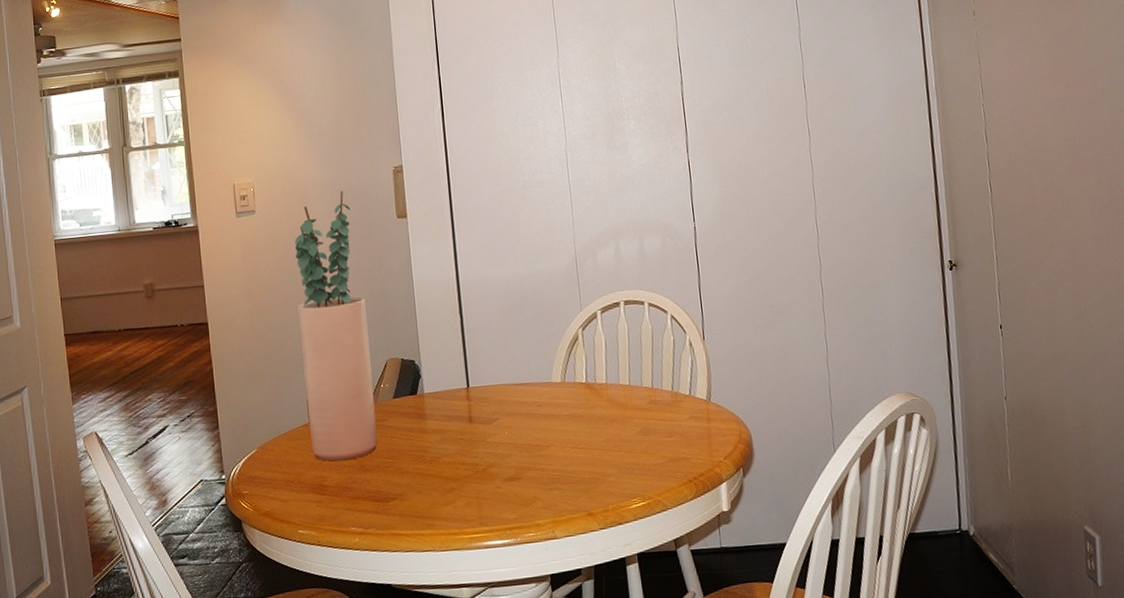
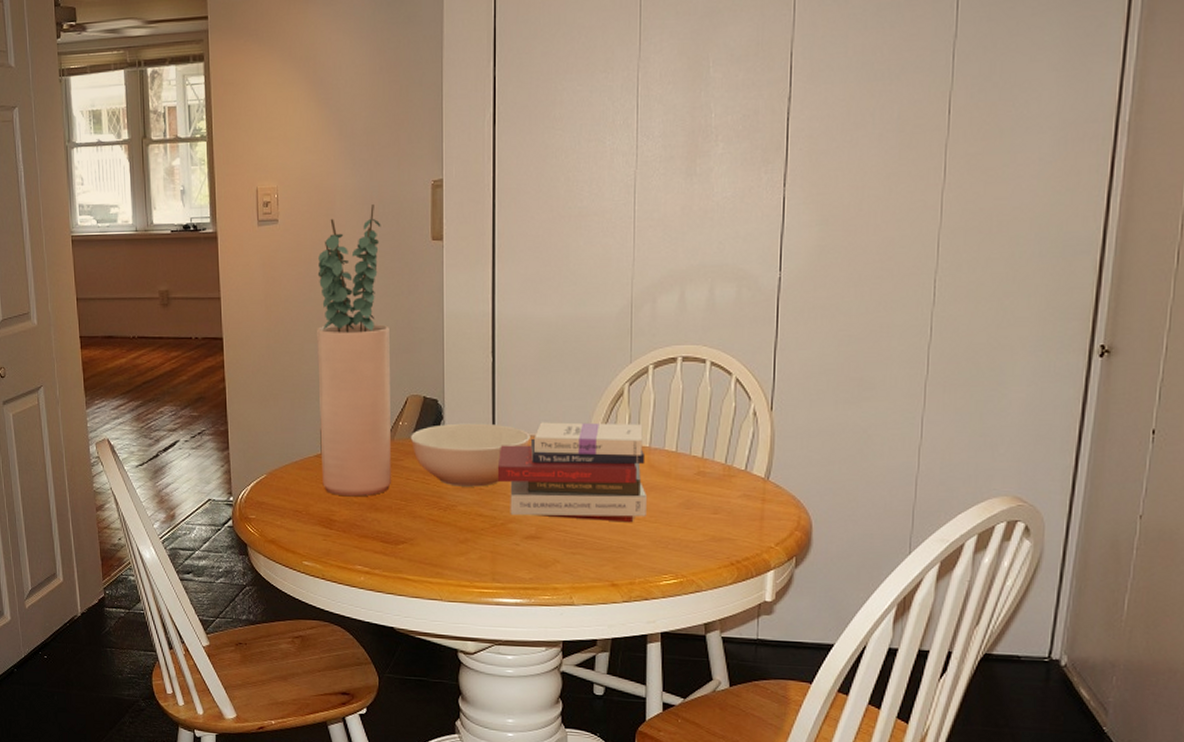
bowl: none [392,377,501,439] -> present [410,423,530,487]
books: none [474,364,611,461] -> present [497,422,648,523]

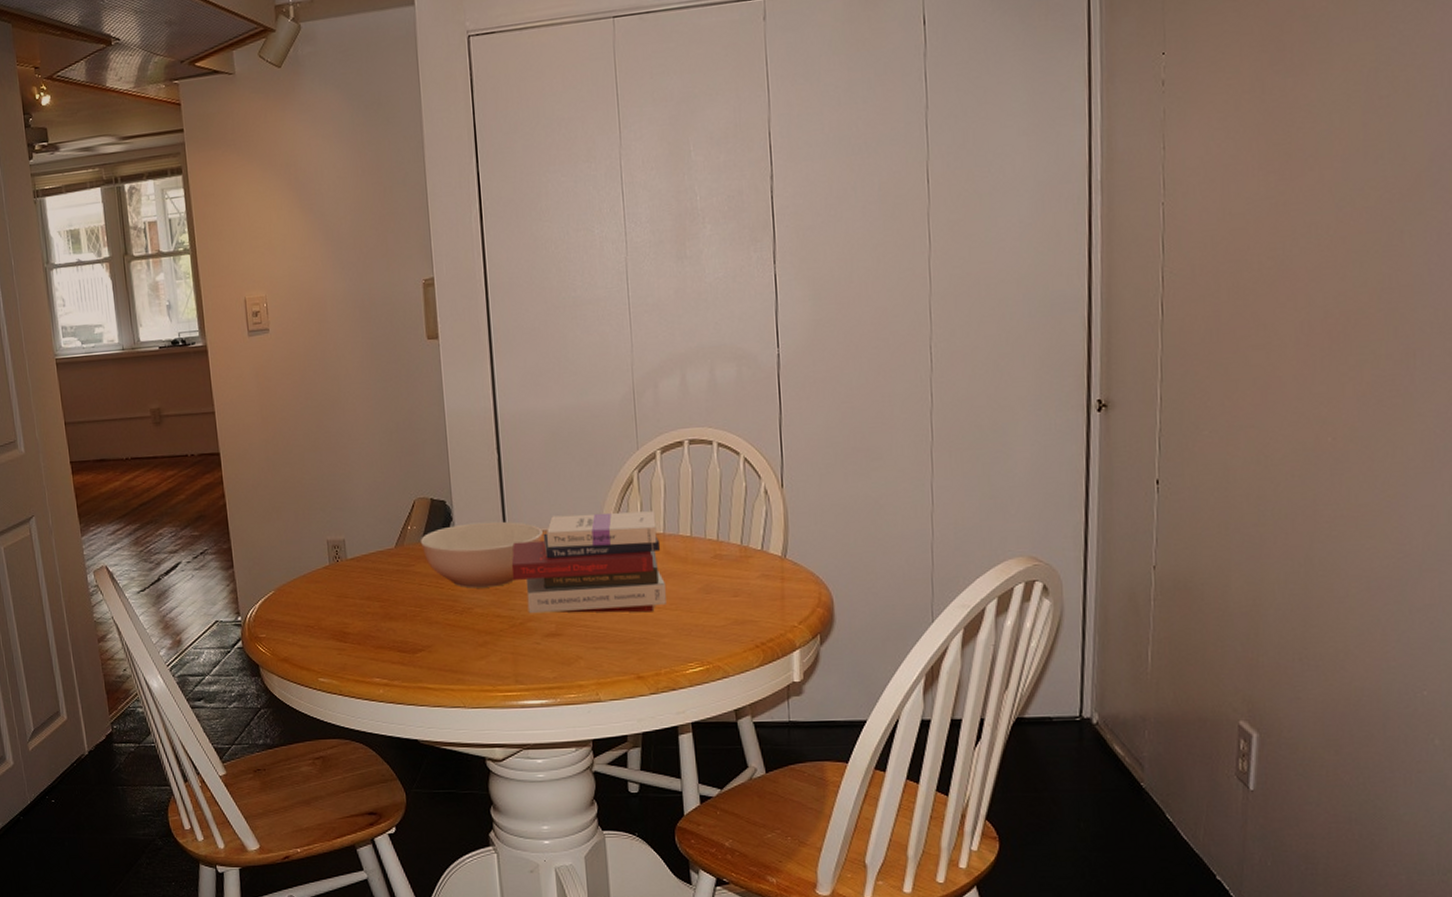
vase: present [317,205,392,497] -> none [313,307,404,608]

